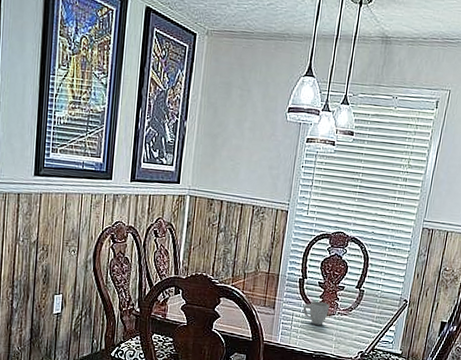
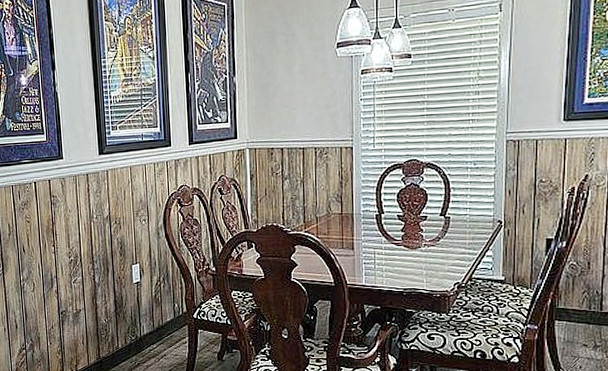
mug: present [303,301,329,326] -> none [385,235,413,261]

